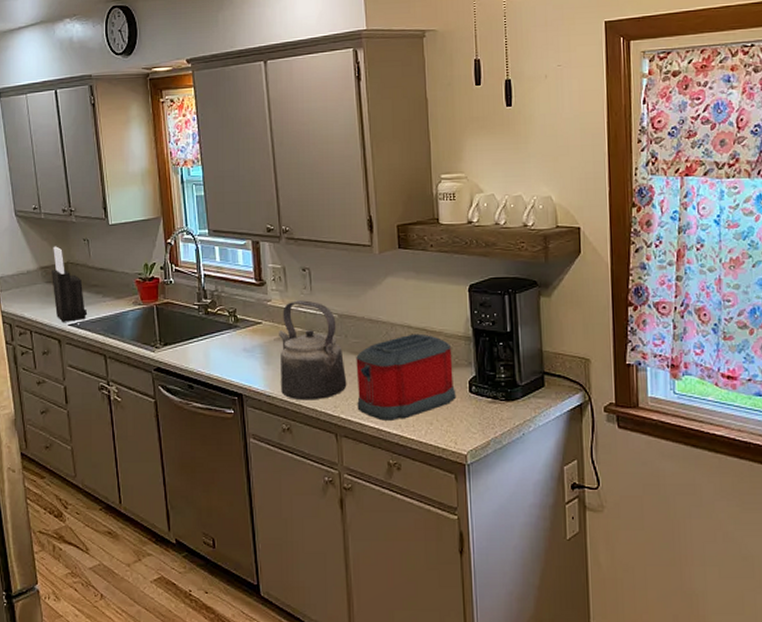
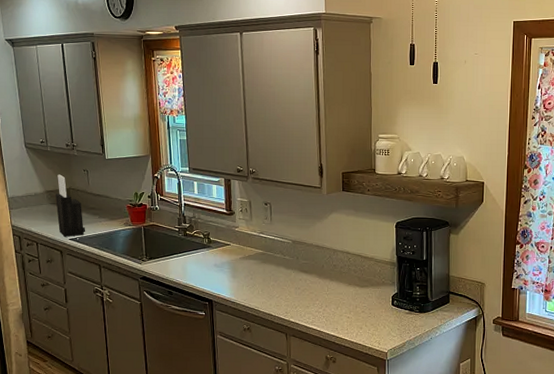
kettle: present [279,300,347,401] -> none [244,228,297,307]
toaster: present [356,333,456,421] -> none [304,258,382,325]

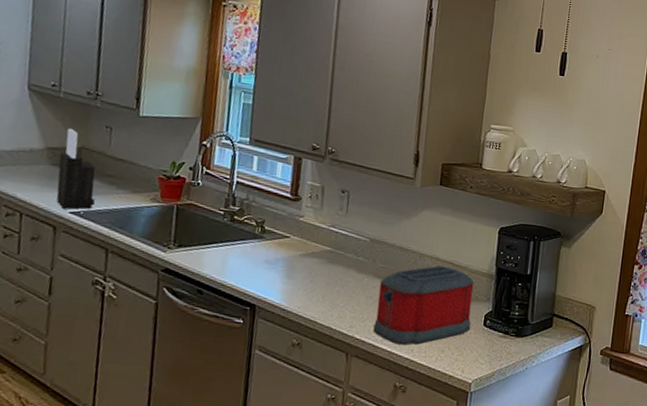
toaster: none [304,258,382,325] -> present [373,265,474,345]

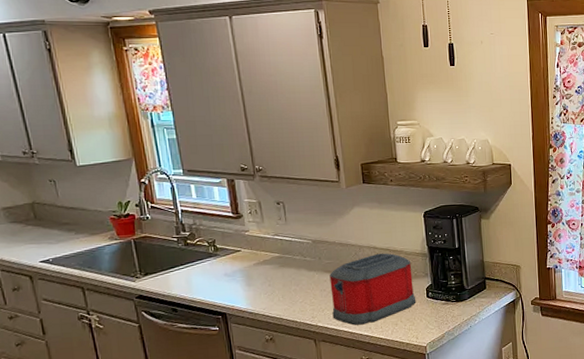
knife block: present [56,128,95,210] -> none [15,187,59,259]

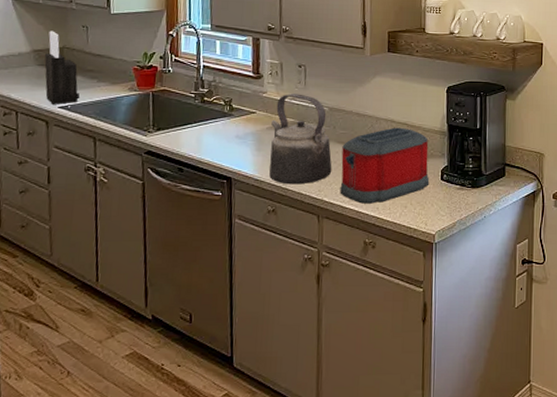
knife block: none [15,187,59,259] -> present [44,31,80,104]
kettle: none [258,229,323,315] -> present [269,94,332,185]

